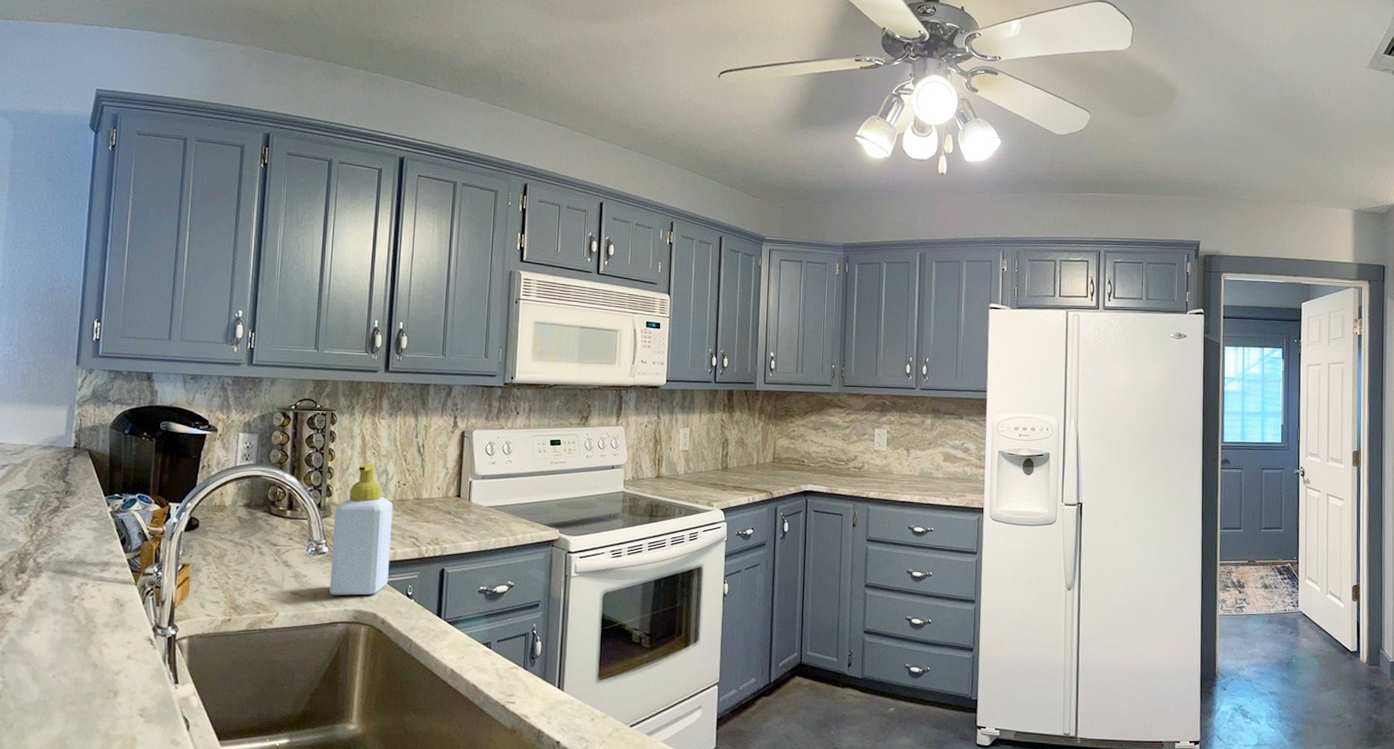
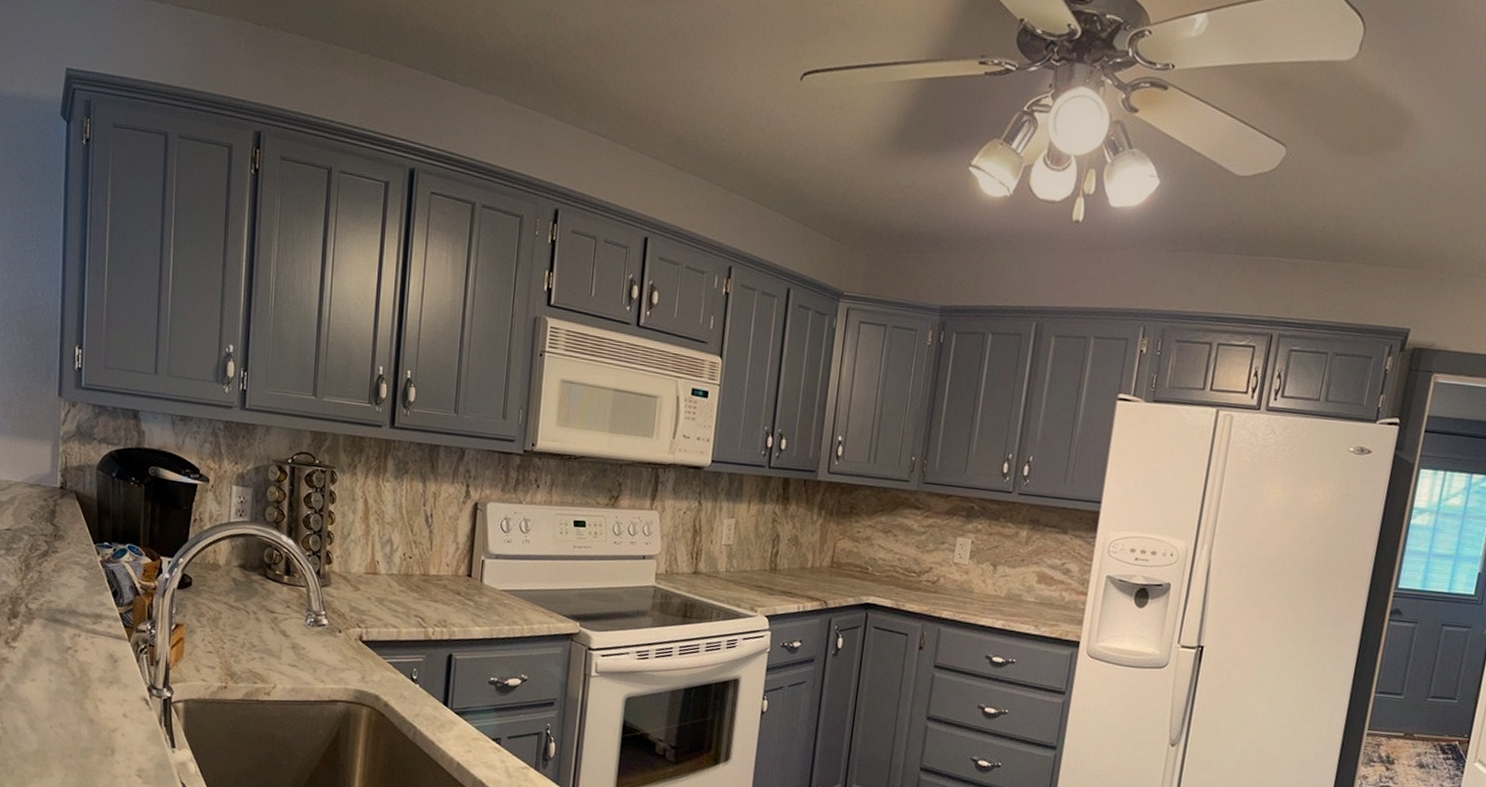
soap bottle: present [329,463,393,596] -> none [329,530,398,675]

